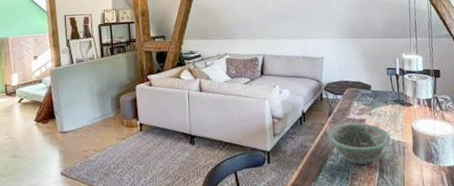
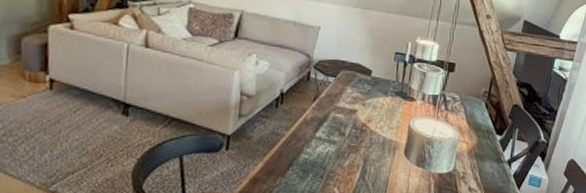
decorative bowl: present [327,122,391,165] -> none [307,111,382,162]

